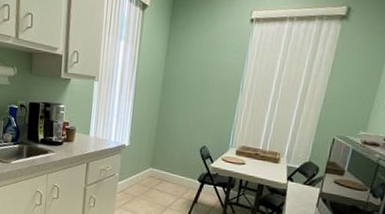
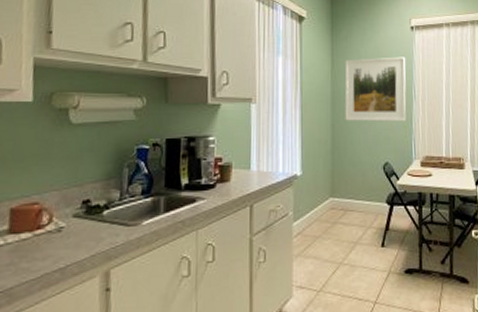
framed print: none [172,48,240,112] -> present [344,57,406,122]

